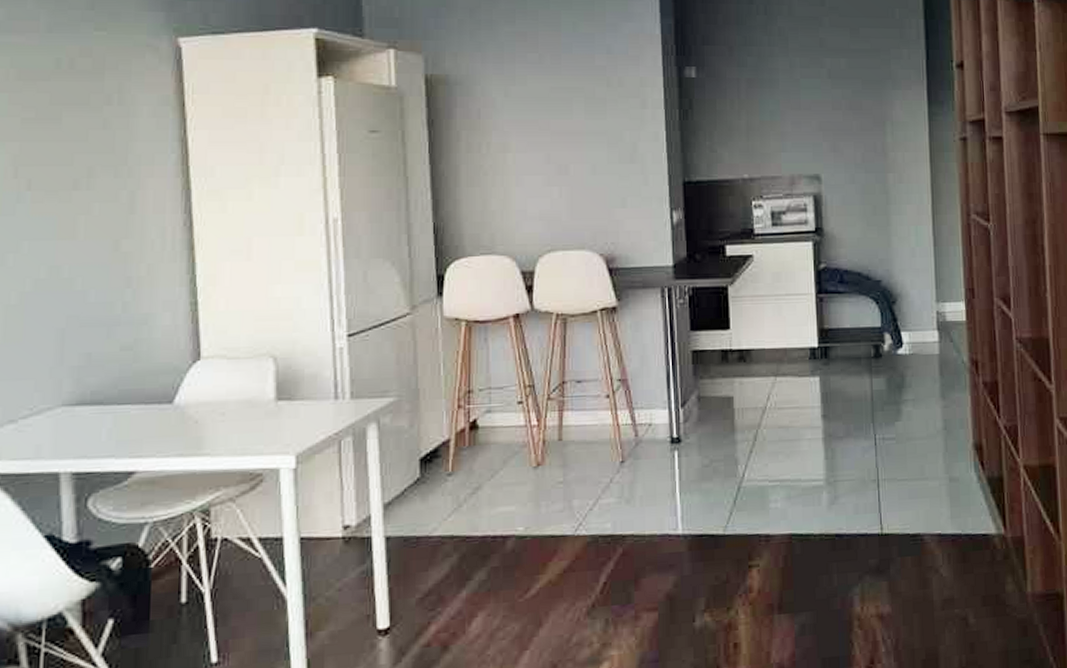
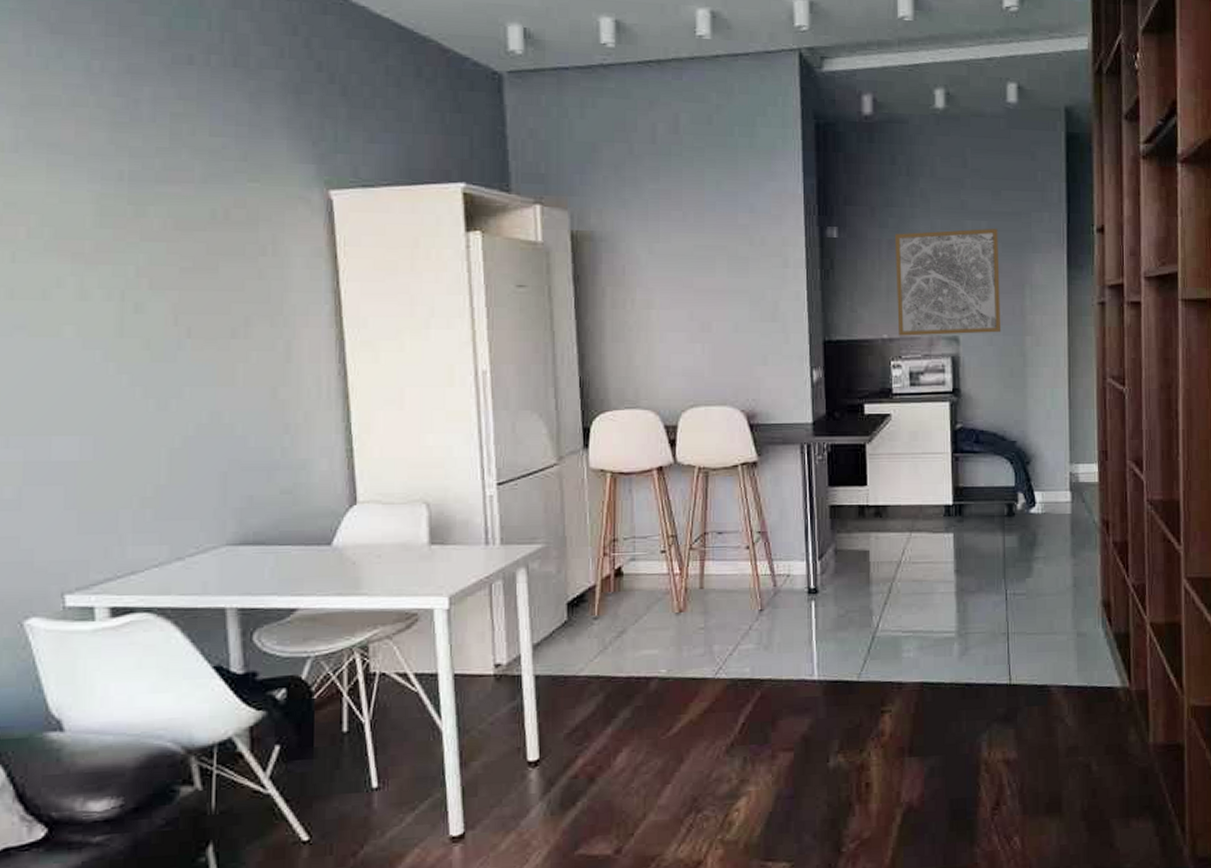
wall art: none [754,65,863,176] -> present [895,228,1001,336]

